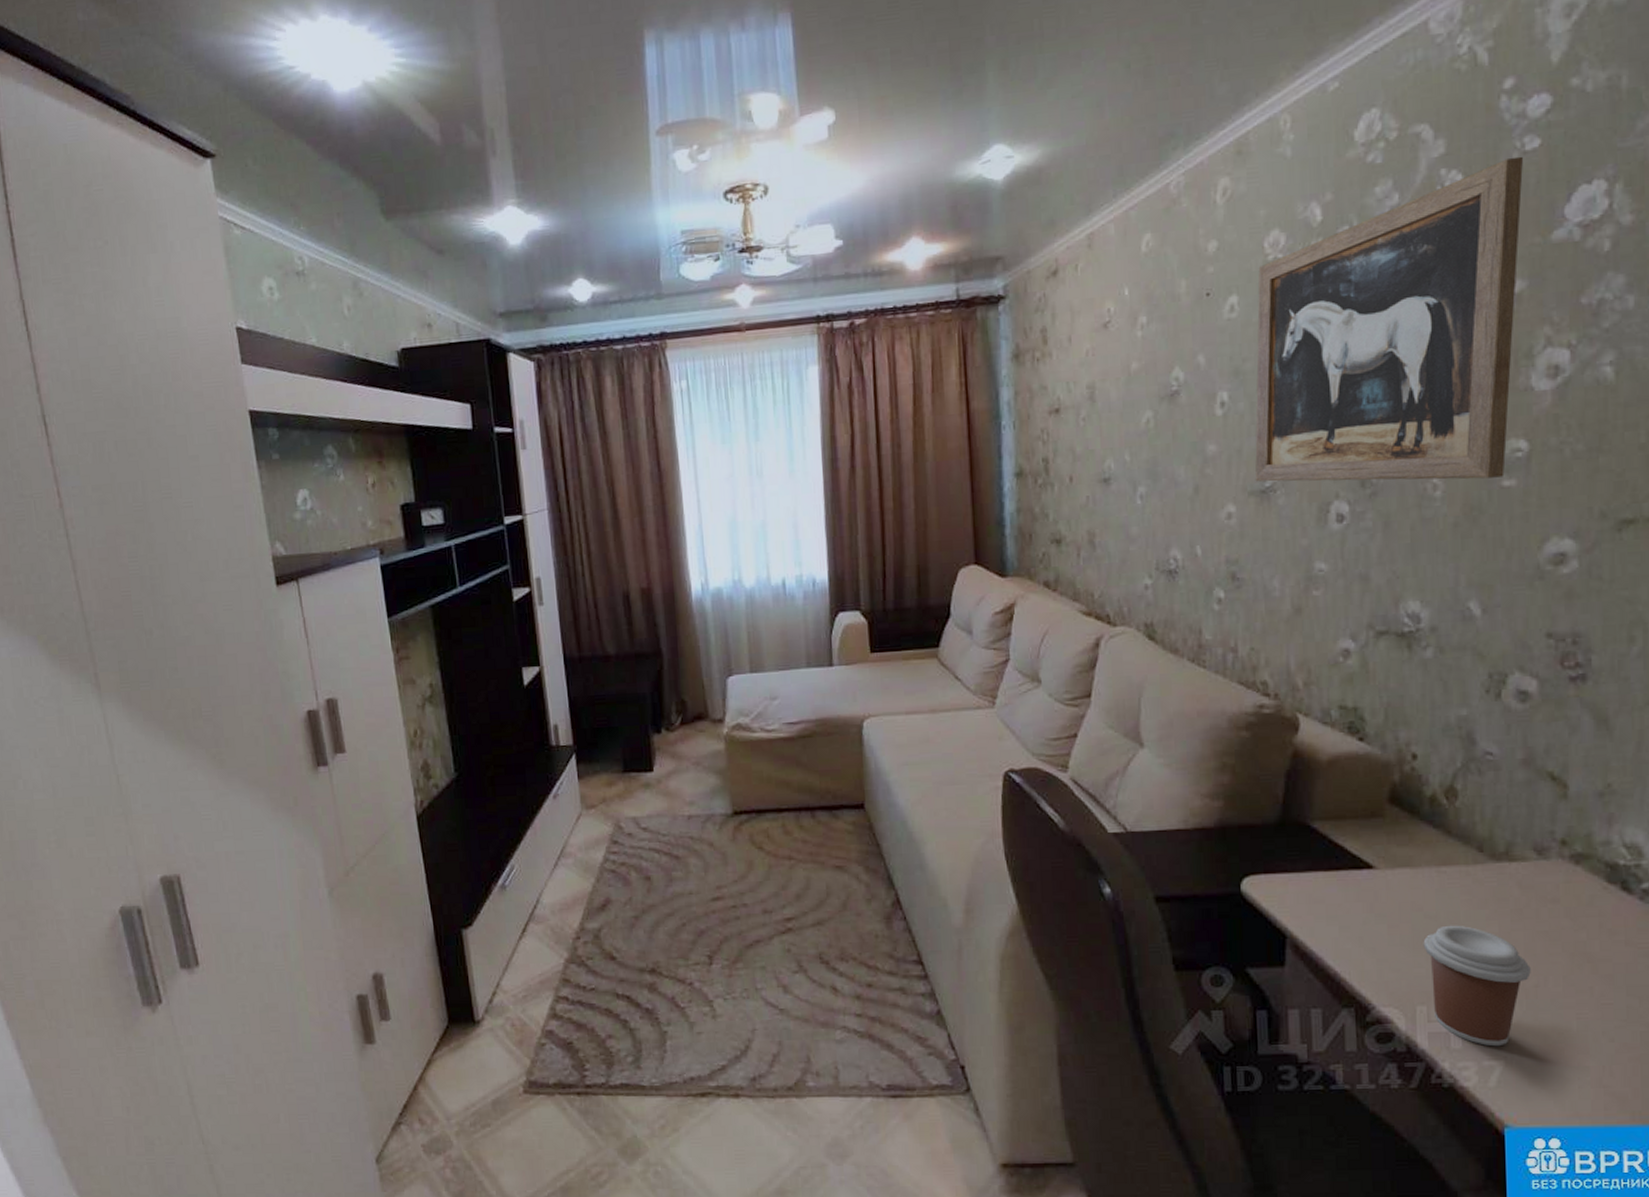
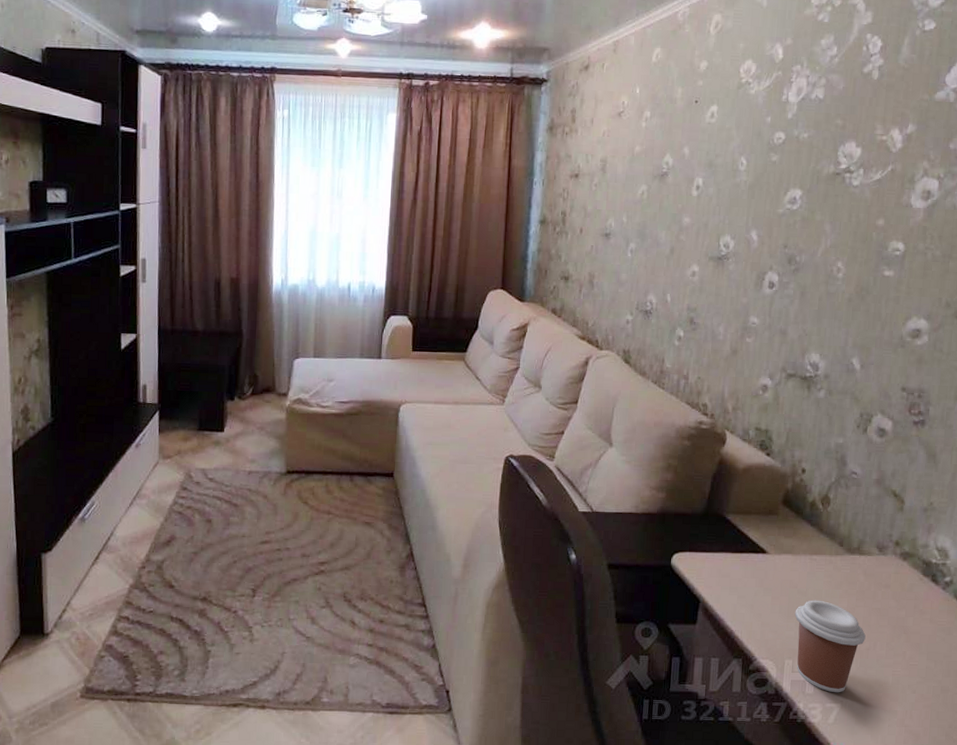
wall art: present [1254,156,1524,482] -> none [715,33,923,268]

